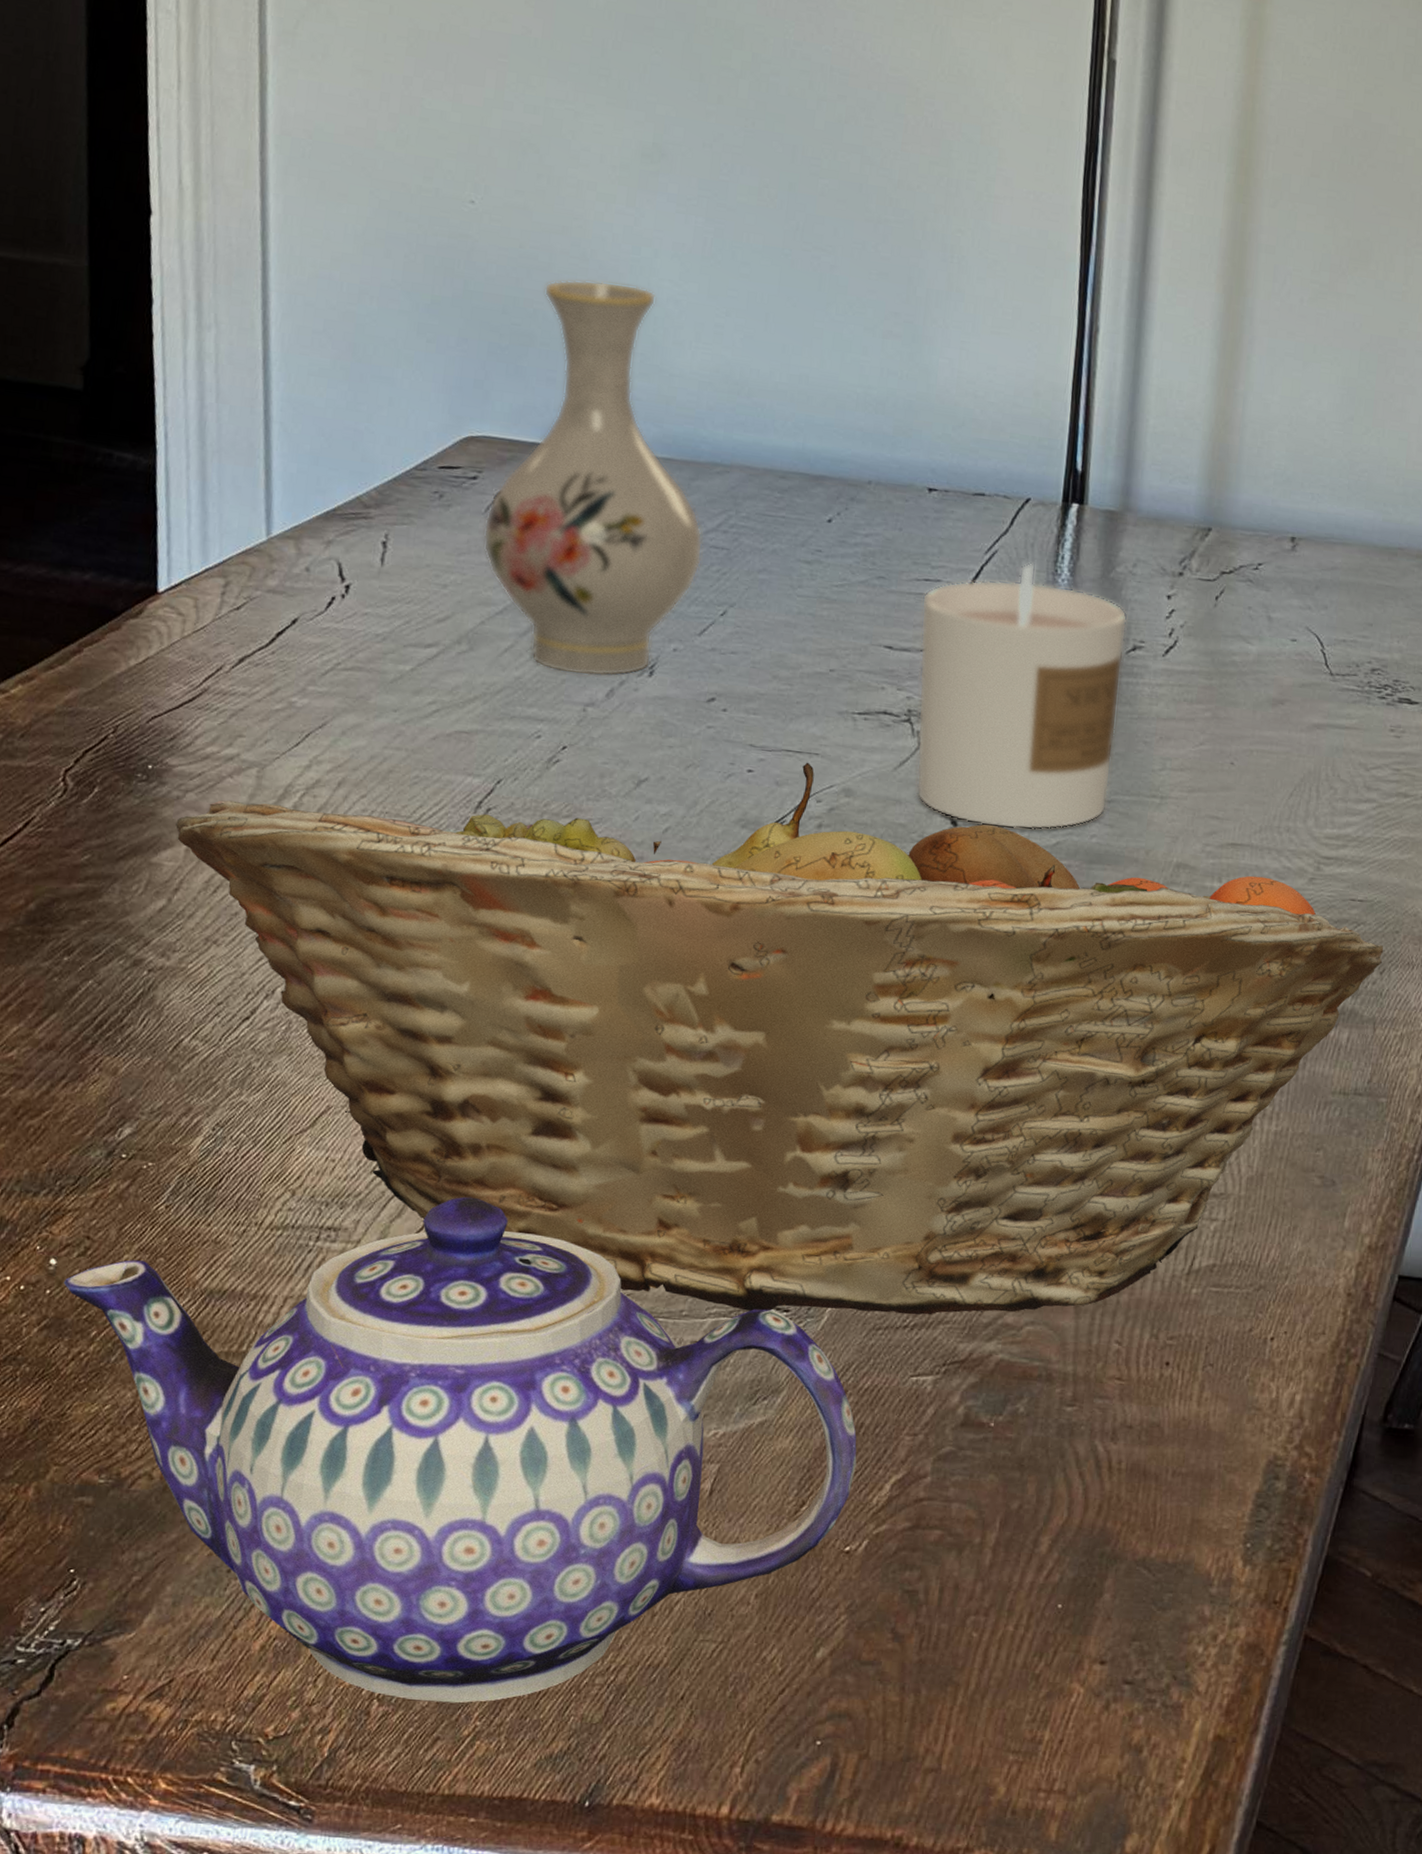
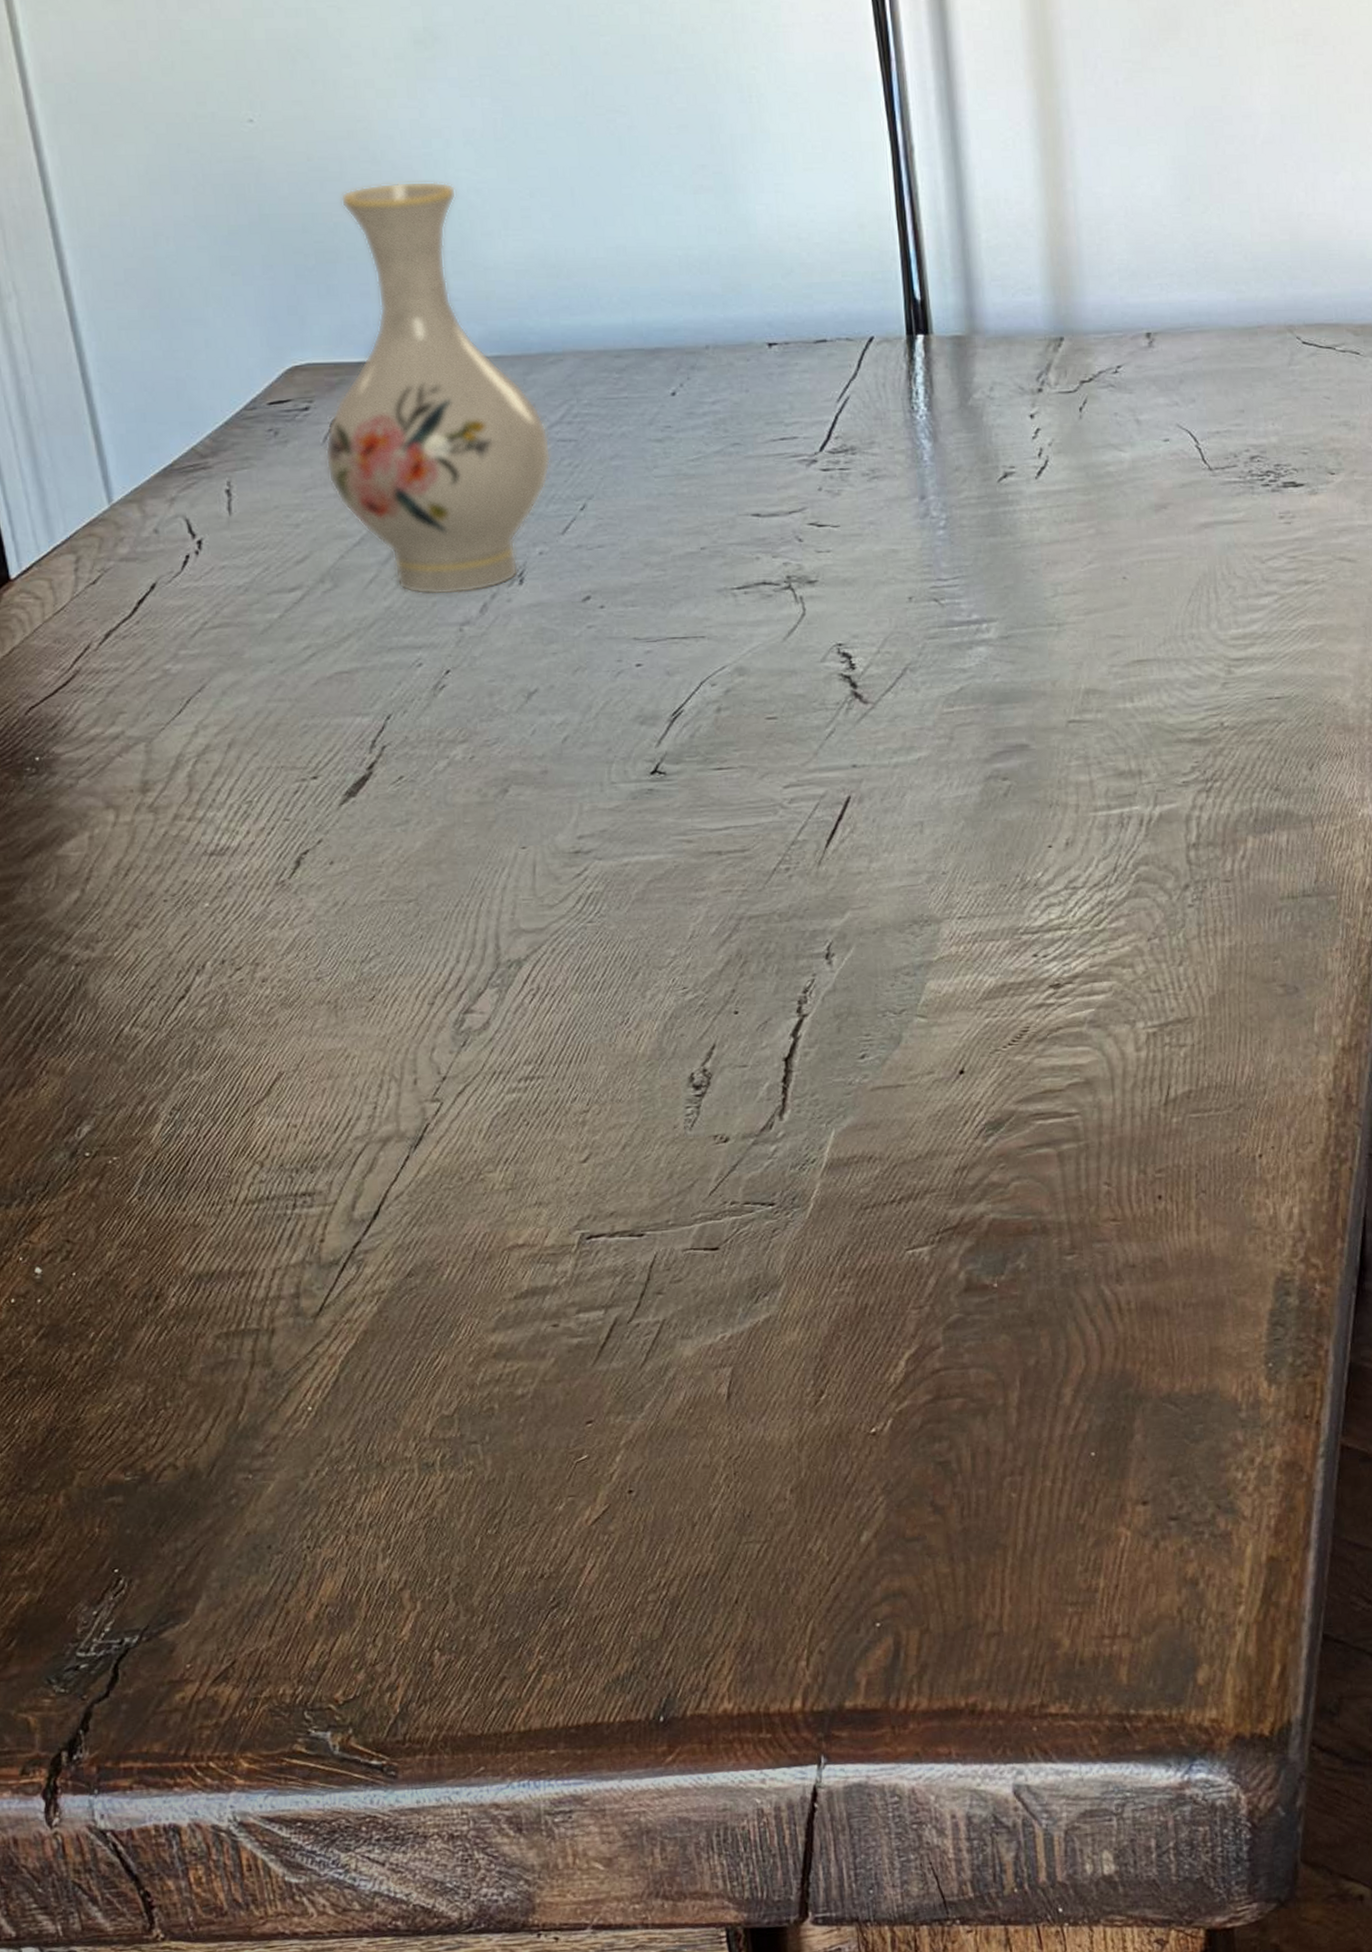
teapot: present [63,1196,857,1703] -> none [52,1140,868,1645]
fruit basket: present [176,762,1384,1315] -> none [74,646,1310,1211]
candle: present [916,562,1128,830] -> none [781,403,1005,683]

